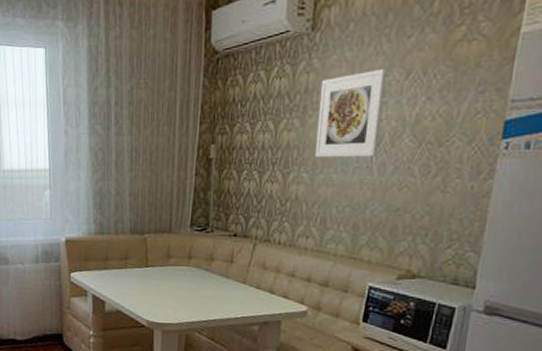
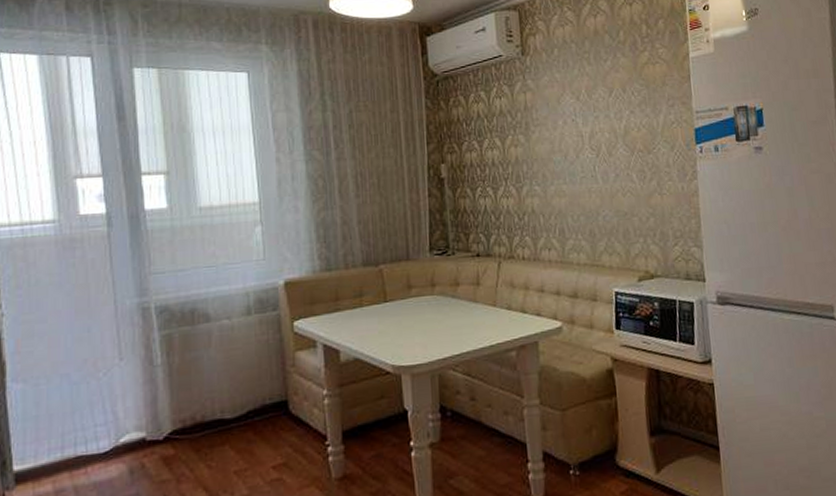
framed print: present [315,68,387,158] -> none [538,87,599,171]

